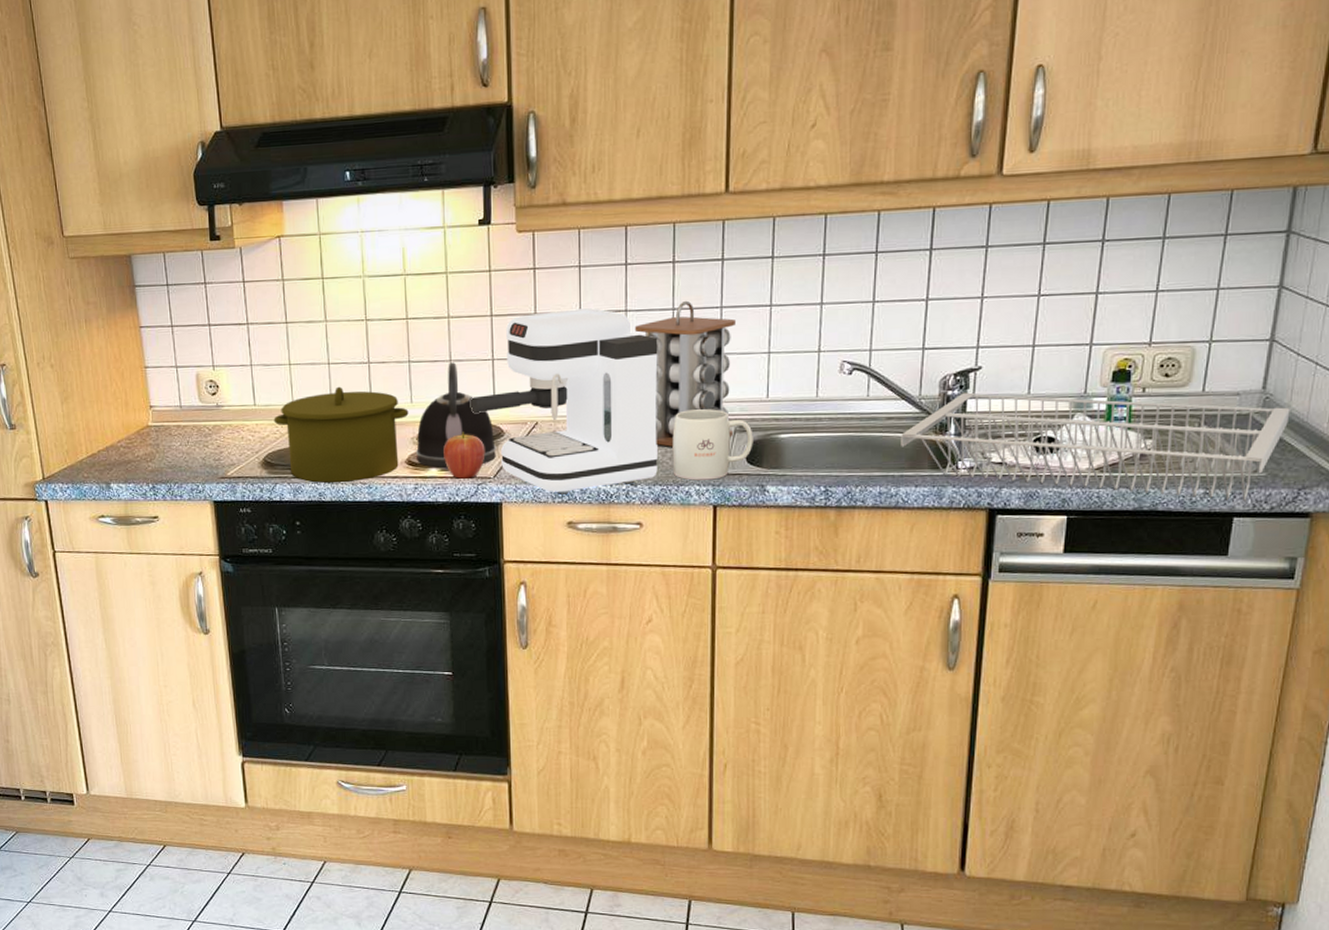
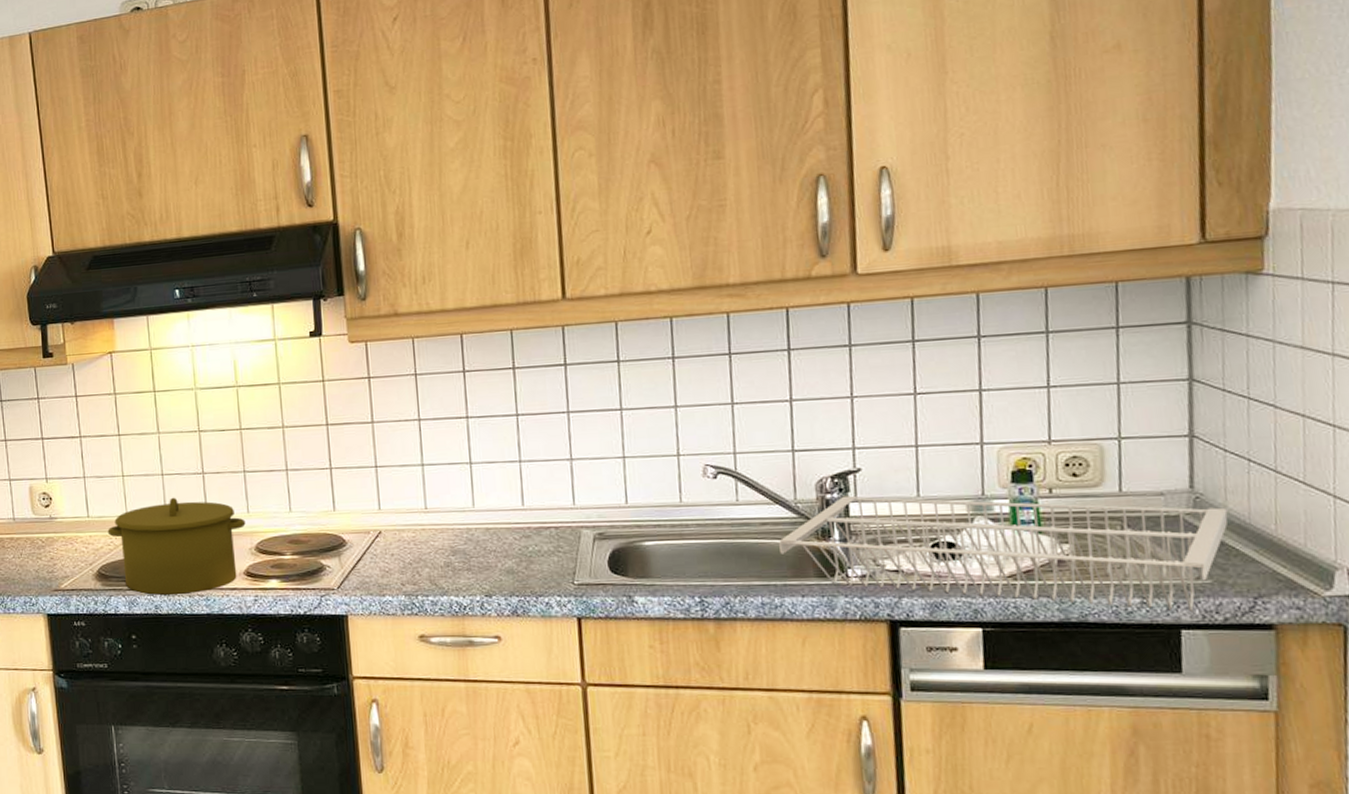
kettle: present [415,362,497,469] -> none [254,471,340,580]
fruit: present [443,432,486,479] -> none [283,542,328,590]
coffee maker: present [471,308,658,496] -> none [310,415,513,608]
spice rack: present [634,300,737,448] -> none [477,406,592,557]
mug: present [672,409,753,481] -> none [526,516,616,592]

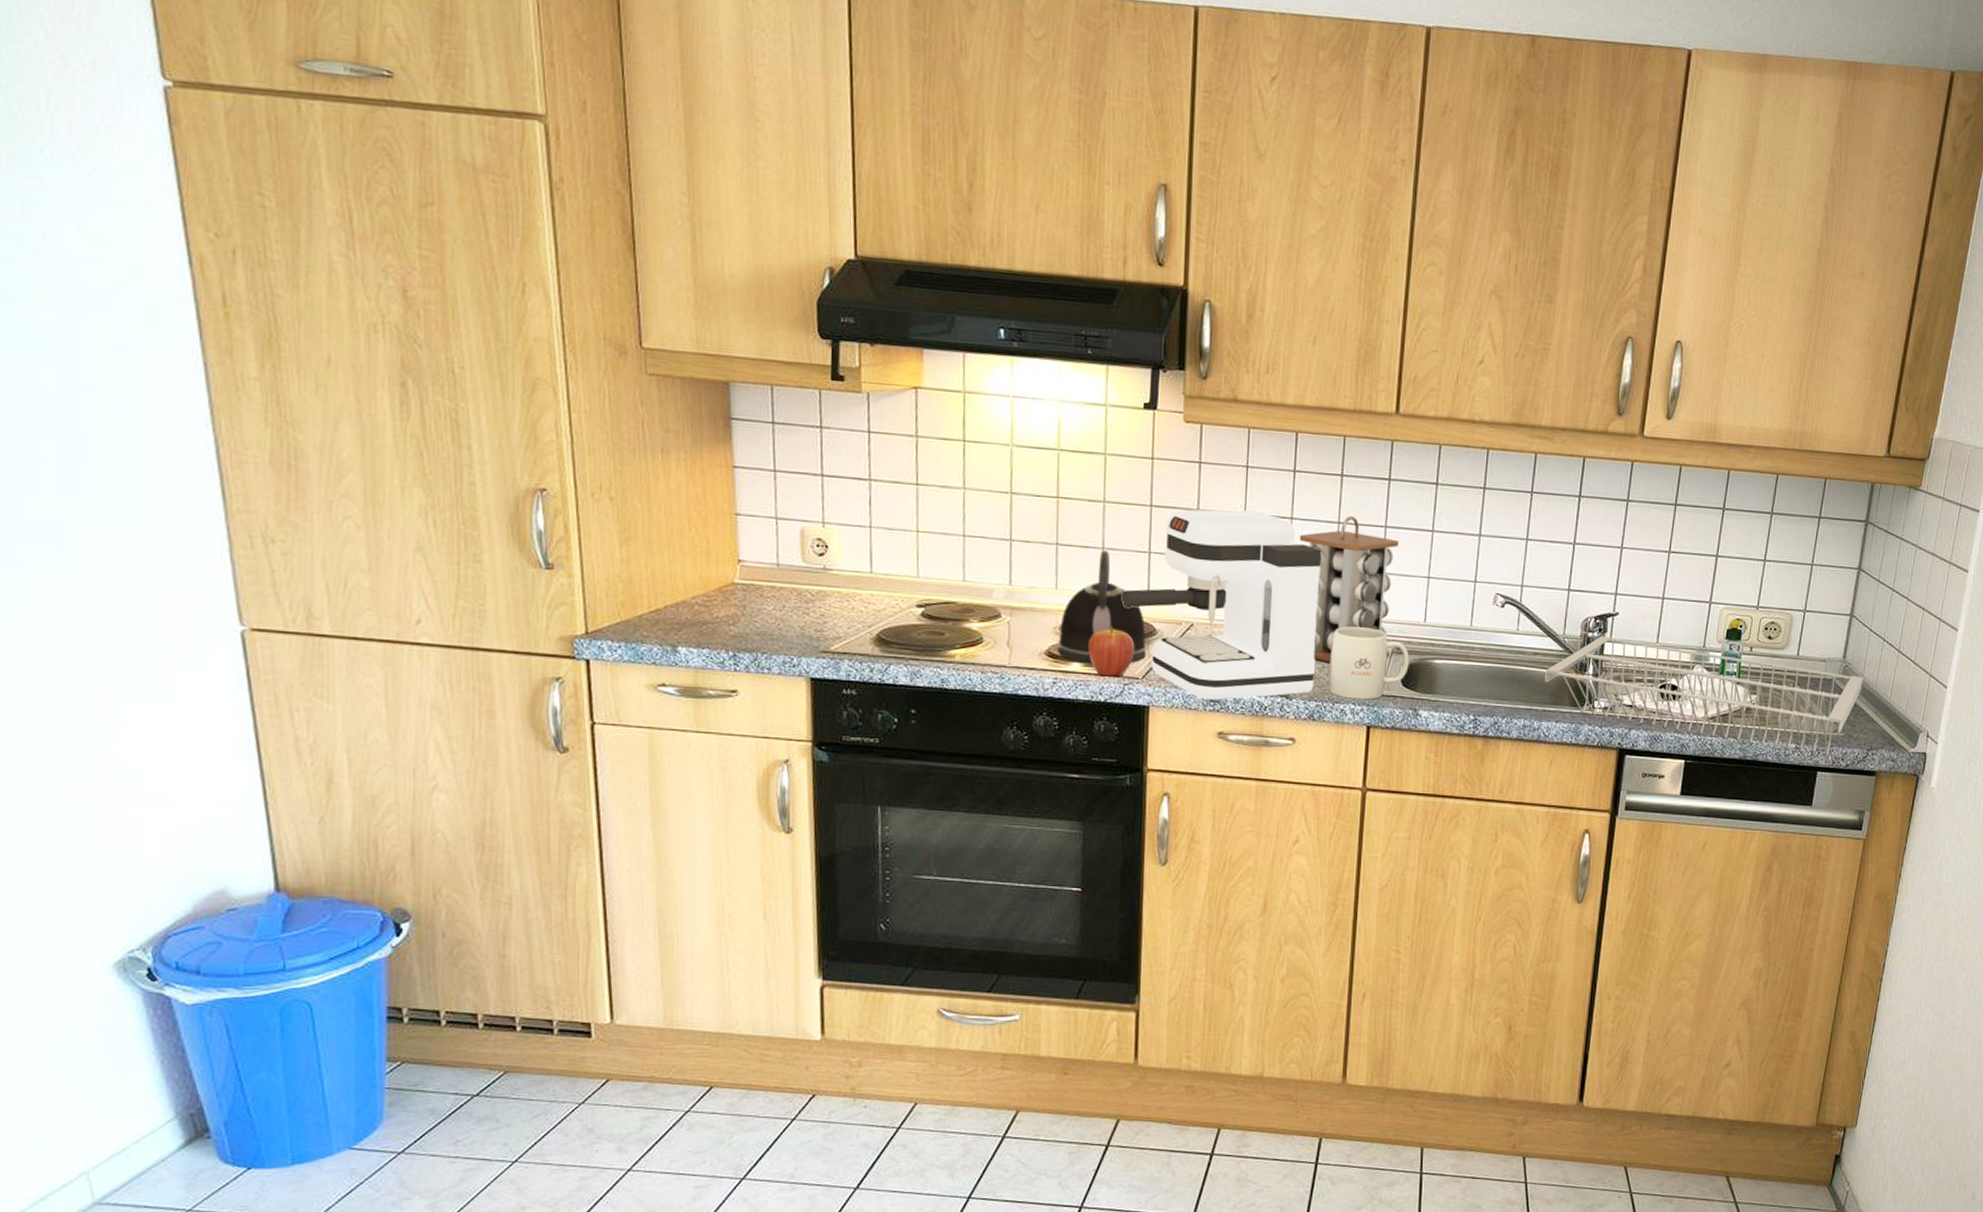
cooking pot: present [107,497,246,595] -> none [893,562,1052,670]
kettle: none [254,471,340,580] -> present [1056,550,1148,665]
fruit: none [283,542,328,590] -> present [1088,626,1135,677]
coffee maker: none [310,415,513,608] -> present [1122,509,1322,704]
spice rack: none [477,406,592,557] -> present [1299,515,1400,664]
mug: none [526,516,616,592] -> present [1329,626,1410,701]

